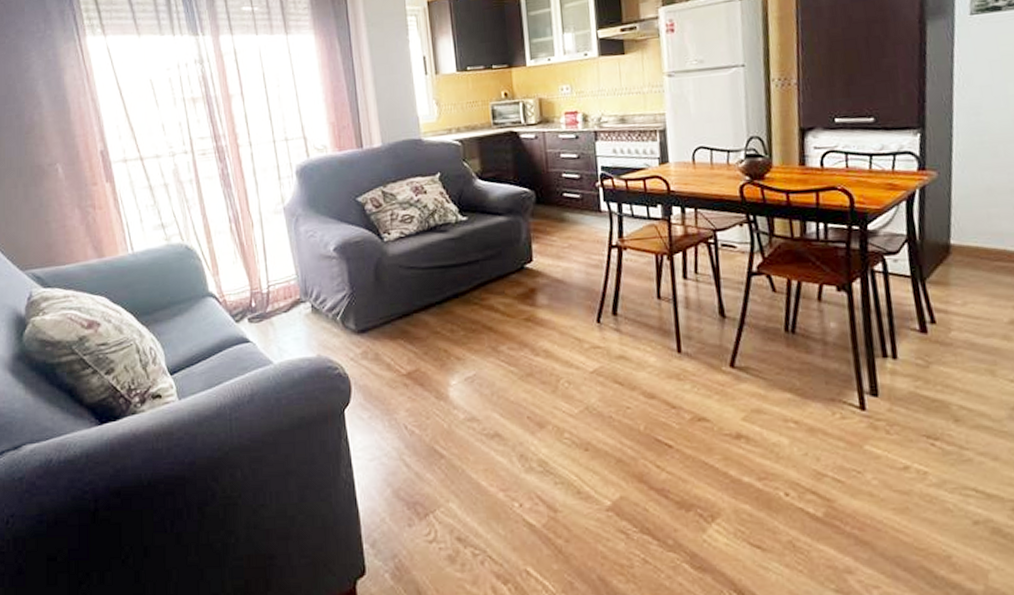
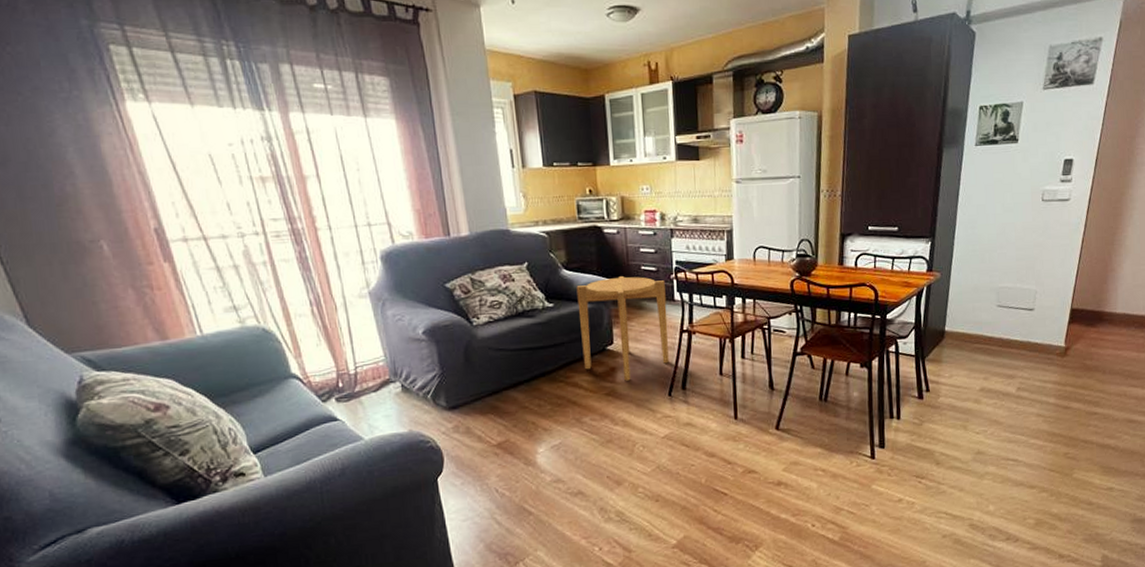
side table: none [491,185,596,304] -> present [576,276,669,381]

